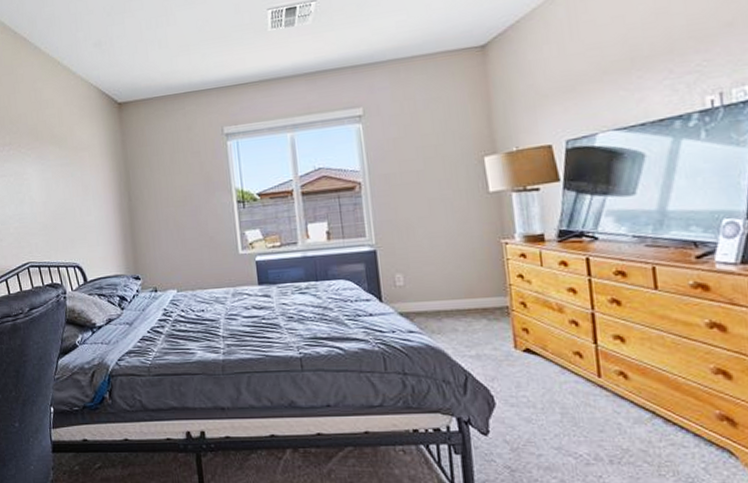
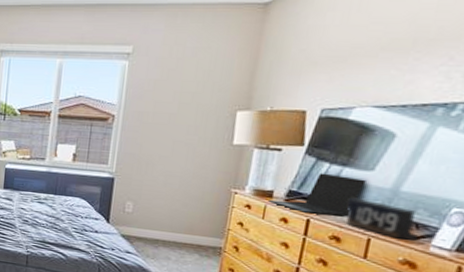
laptop: none [542,205,632,253] -> present [268,173,366,217]
alarm clock: none [621,225,702,263] -> present [345,198,419,241]

